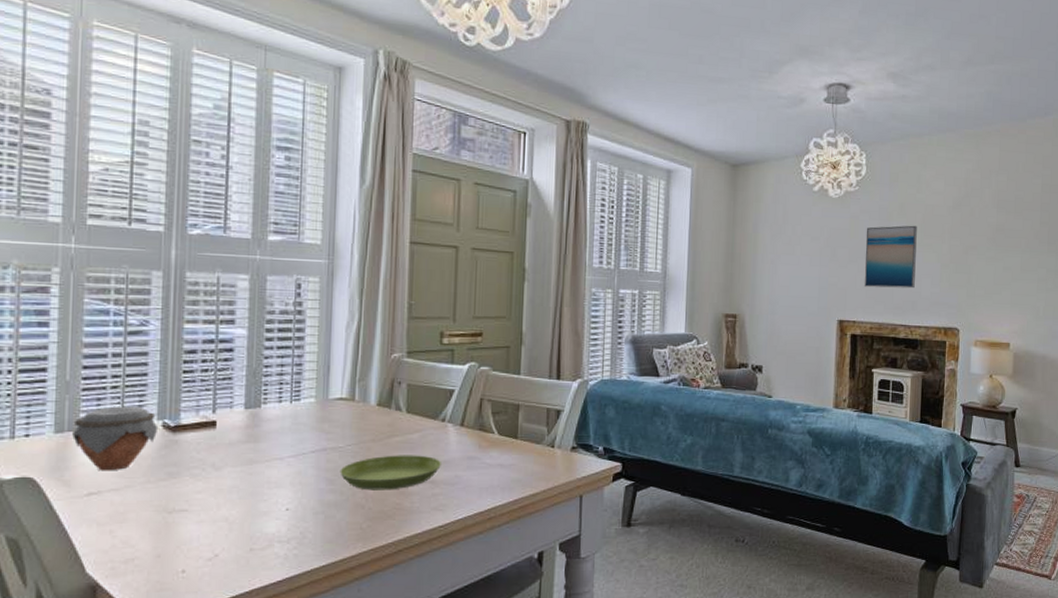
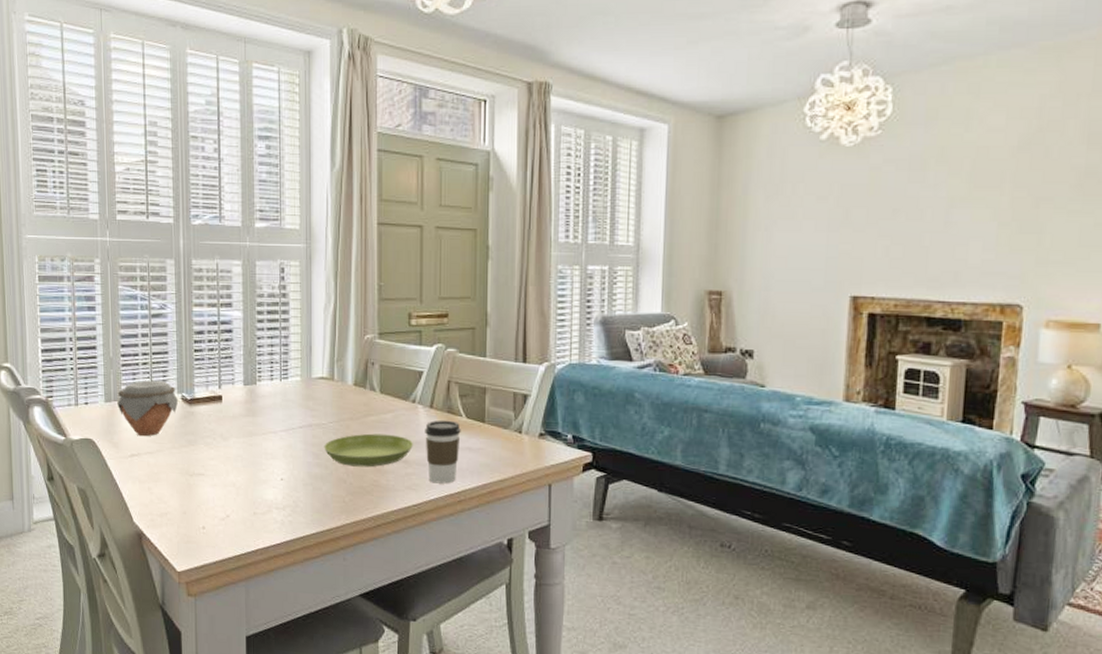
coffee cup: none [454,437,493,502] -> present [425,420,461,484]
wall art: present [864,225,917,289] -> none [886,174,964,256]

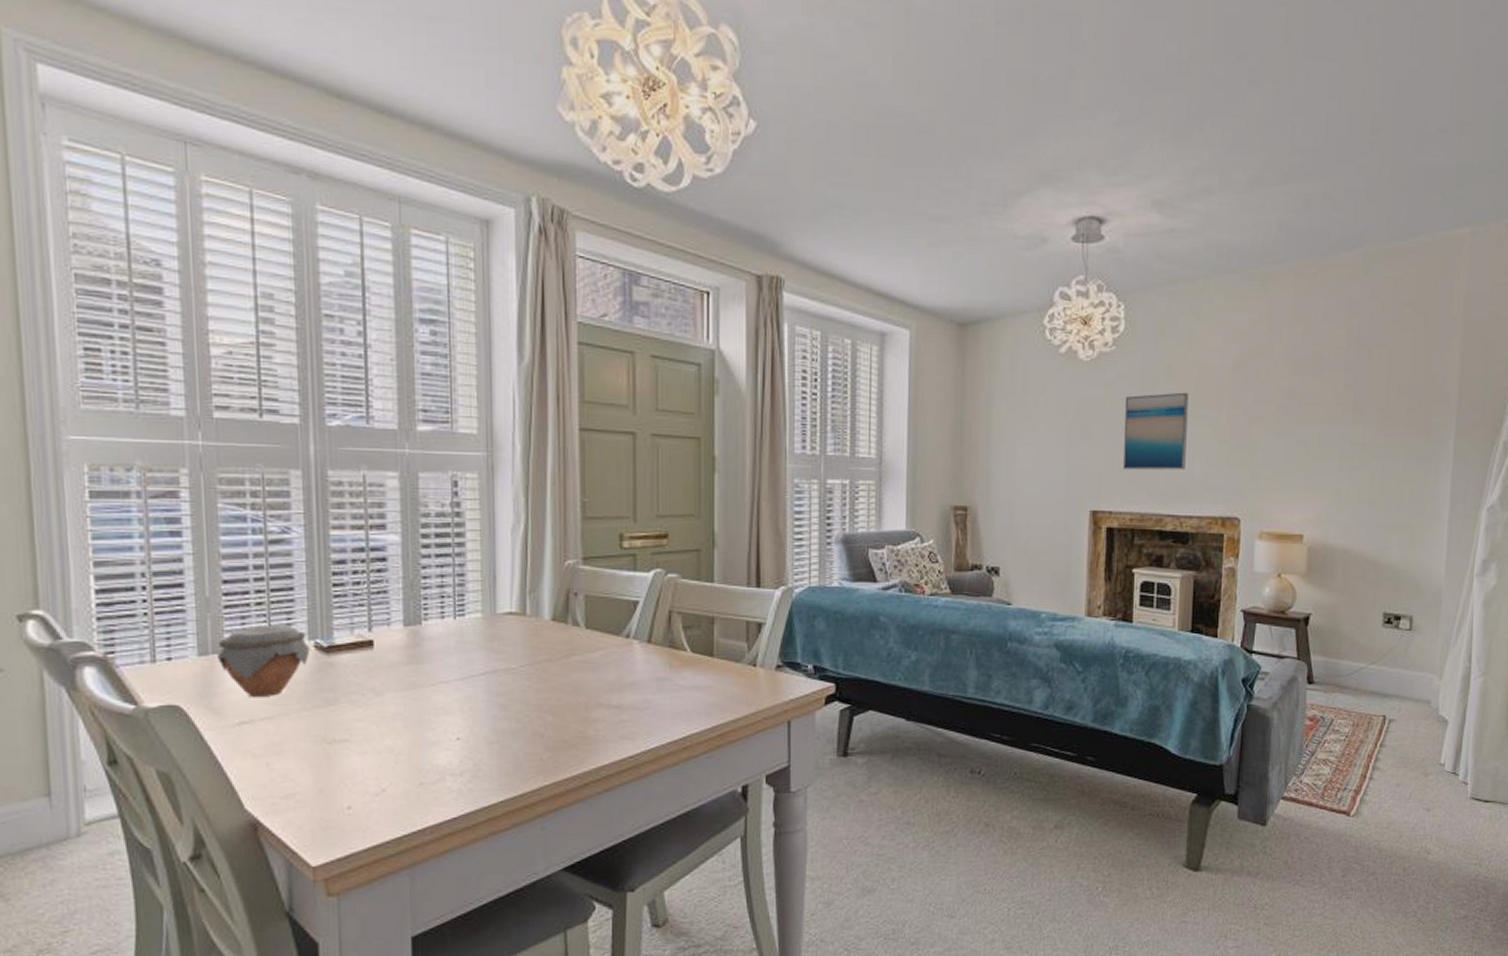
saucer: present [324,433,413,467] -> none [514,676,627,717]
coffee cup: present [425,420,461,484] -> none [642,656,685,730]
wall art: none [886,174,964,256] -> present [1122,392,1189,471]

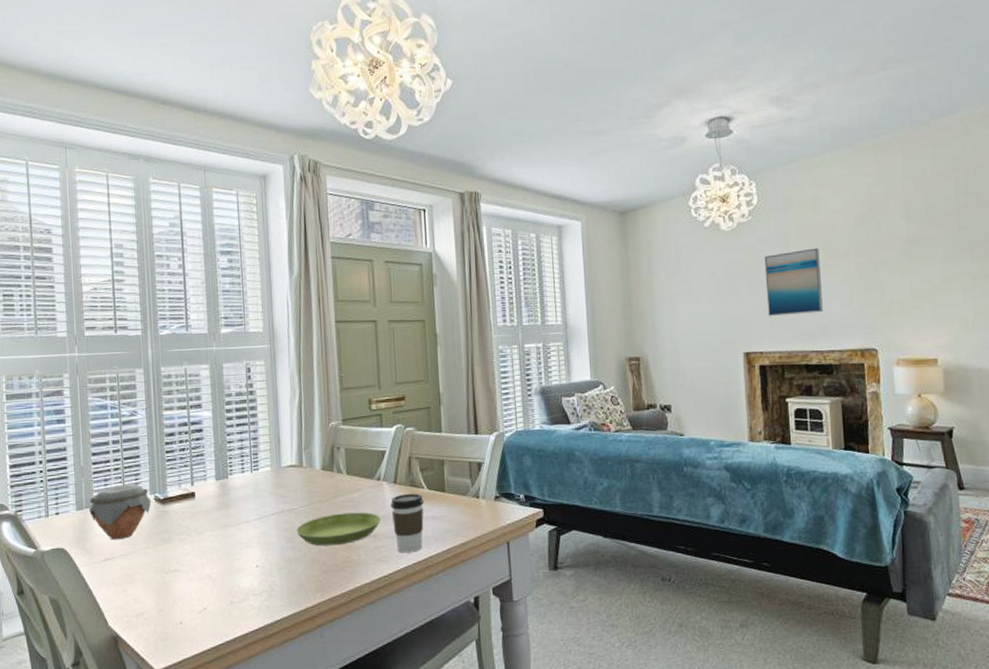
saucer: none [514,676,627,717] -> present [296,512,381,546]
coffee cup: none [642,656,685,730] -> present [391,493,424,553]

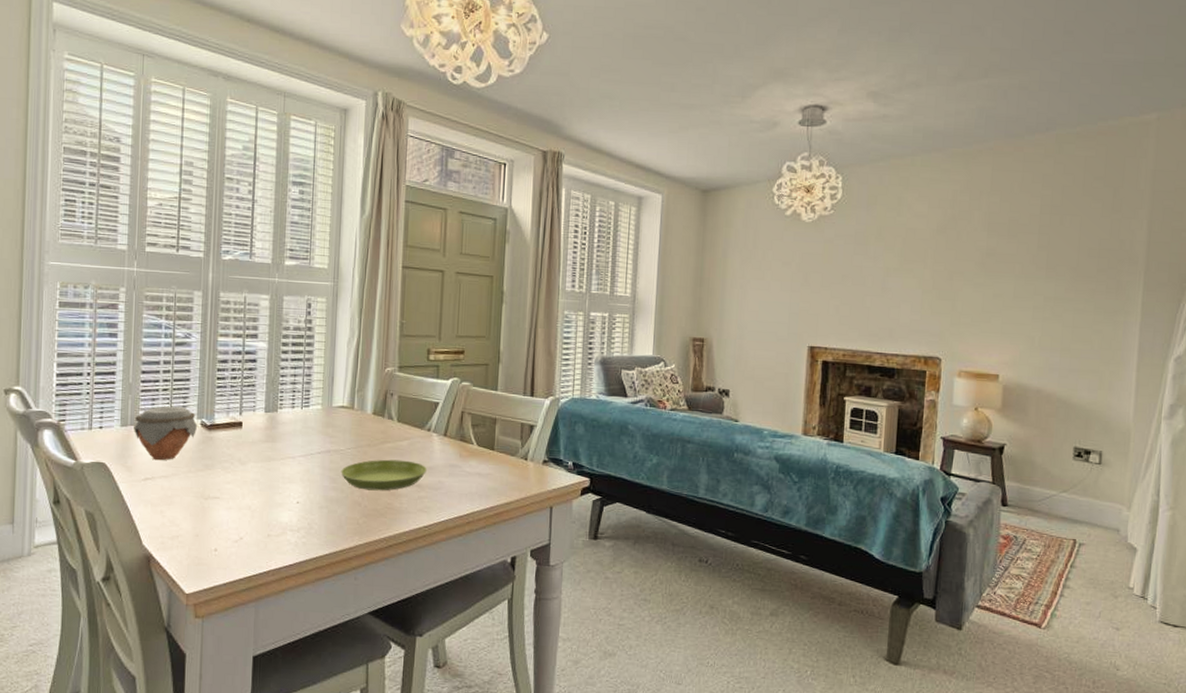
coffee cup: present [391,493,424,553] -> none [438,447,472,507]
wall art: present [764,248,823,317] -> none [837,249,897,315]

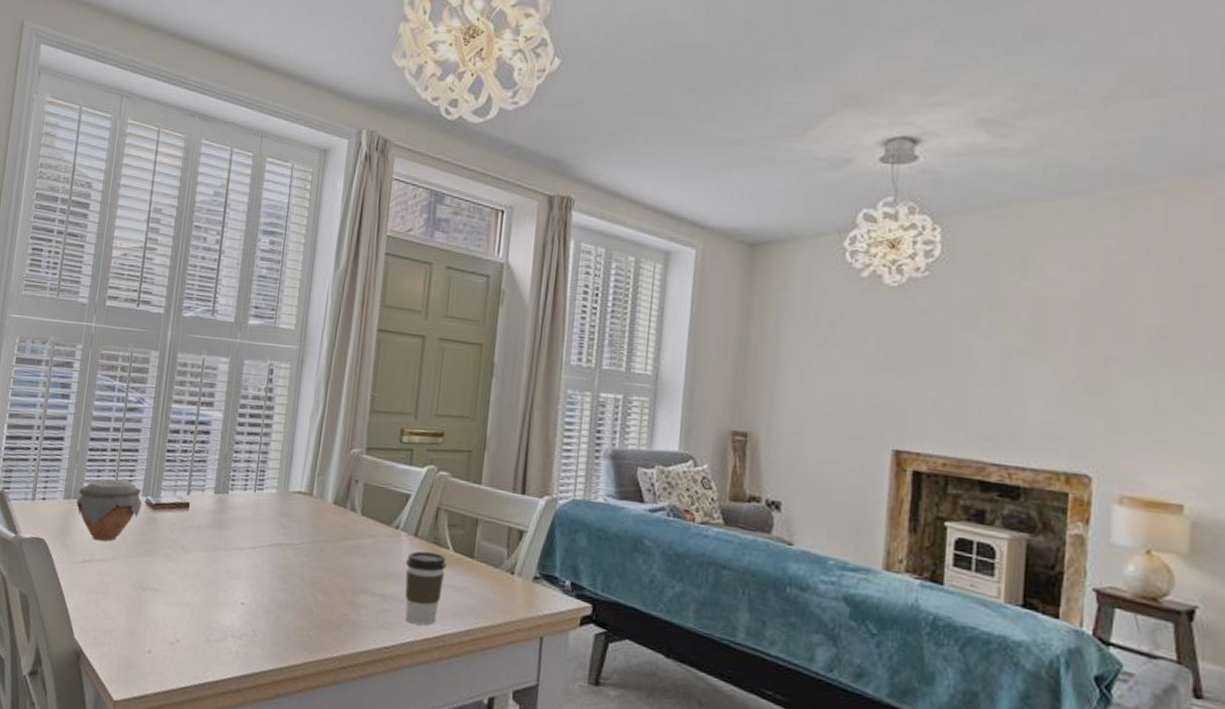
saucer: present [341,459,427,491] -> none [293,559,392,599]
coffee cup: none [438,447,472,507] -> present [404,551,447,626]

